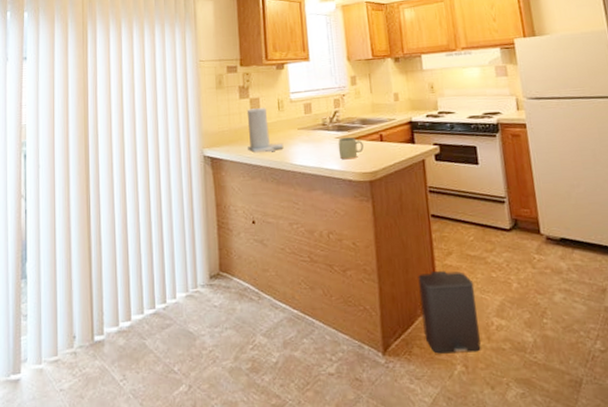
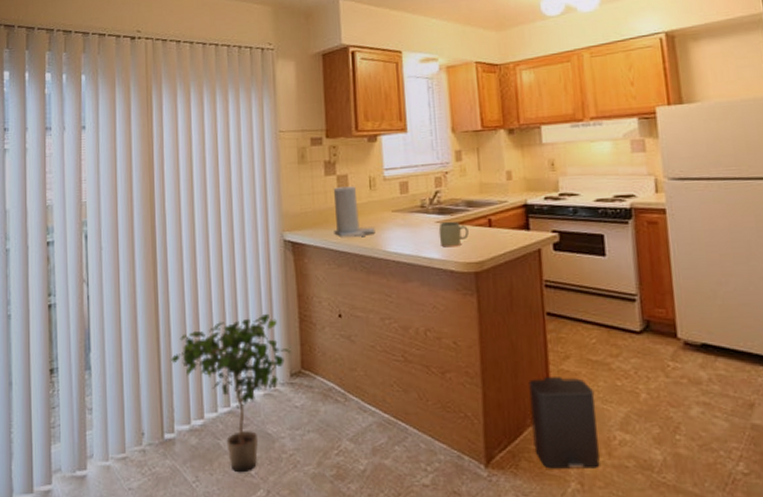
potted plant: none [101,221,210,370] -> present [171,313,291,473]

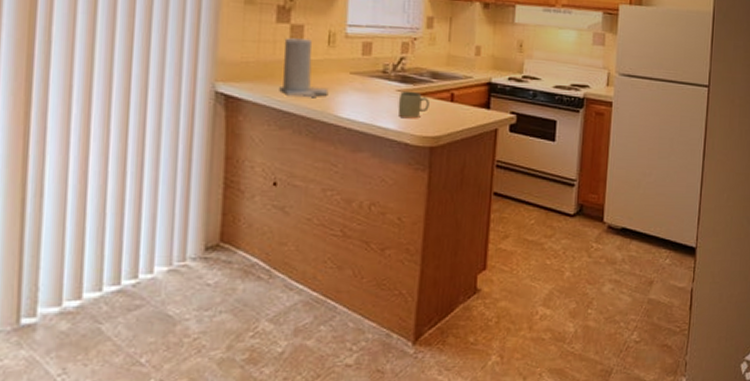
potted plant: present [171,313,291,473] -> none [41,176,209,362]
pedal bin: present [529,377,600,469] -> none [463,255,526,344]

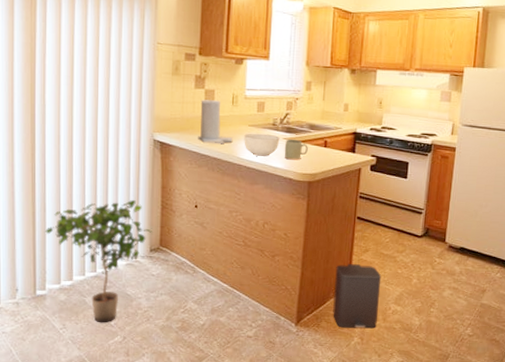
potted plant: none [41,176,209,362] -> present [45,199,152,323]
bowl: none [343,83,393,114] -> present [244,133,280,157]
pedal bin: none [463,255,526,344] -> present [333,264,382,329]

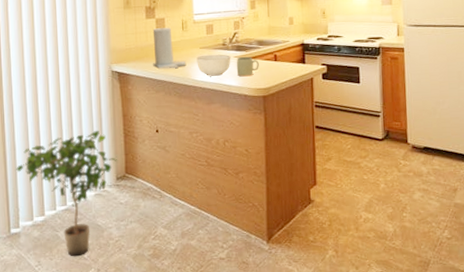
pedal bin: present [333,264,382,329] -> none [301,174,350,242]

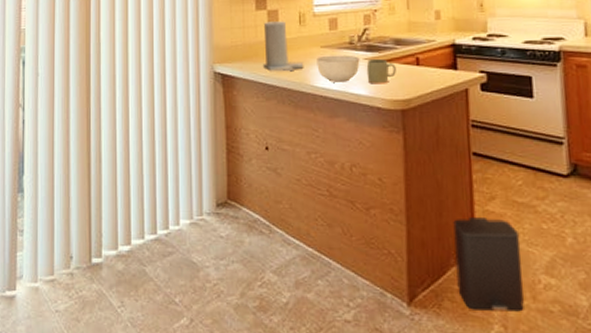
potted plant: present [16,130,117,257] -> none [101,143,218,300]
pedal bin: none [301,174,350,242] -> present [453,217,524,312]

